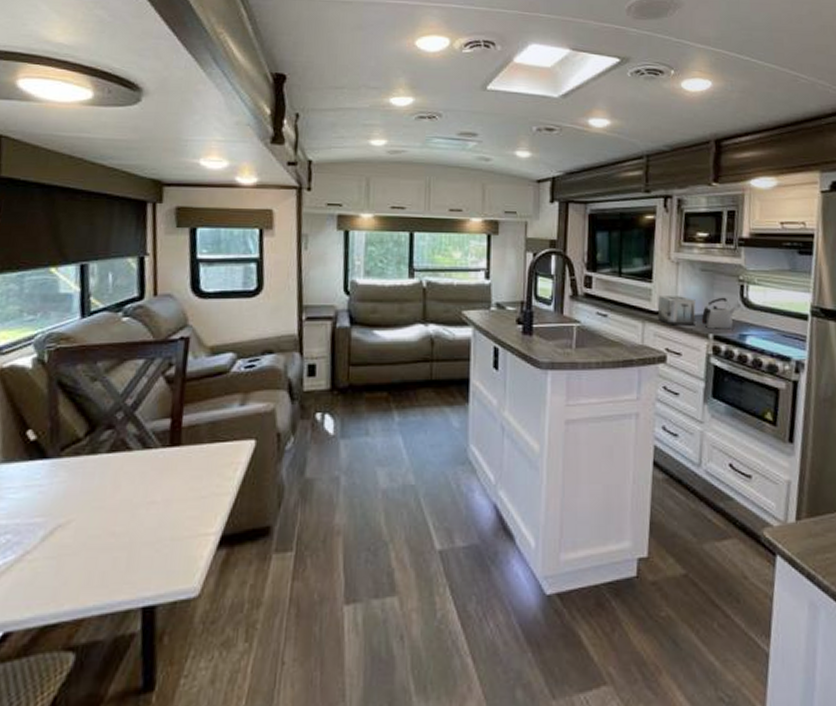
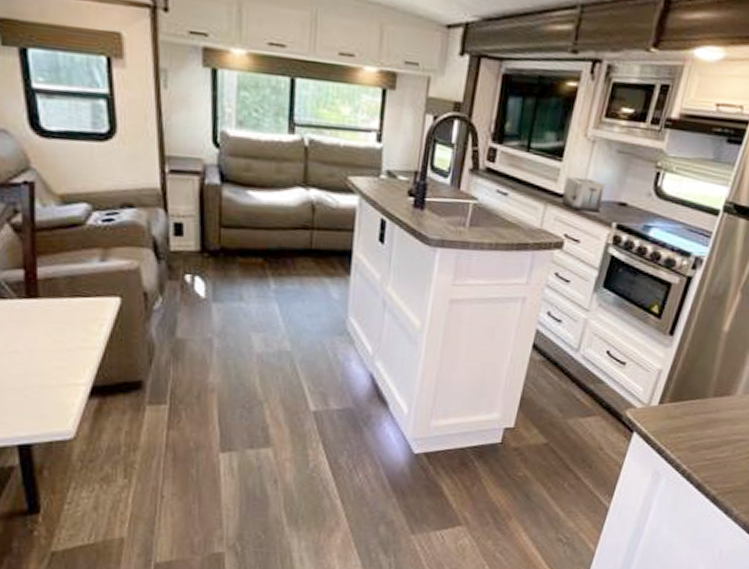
kettle: present [701,297,736,330] -> none [607,183,647,220]

